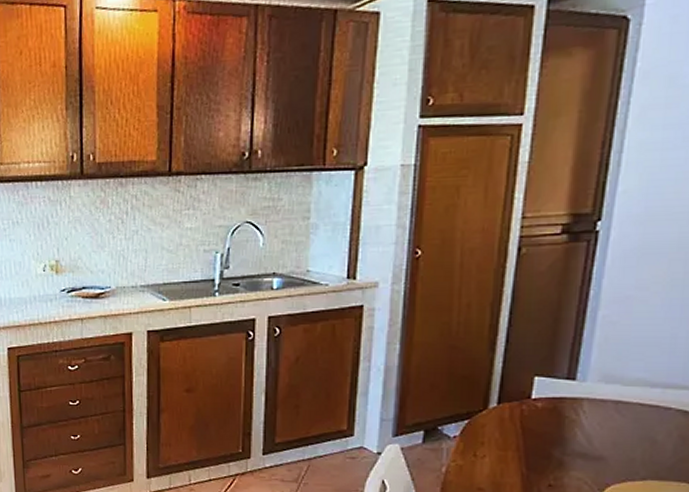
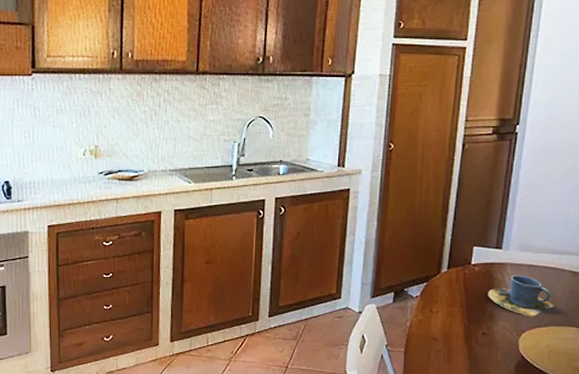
cup: none [555,413,655,467] -> present [488,275,554,317]

